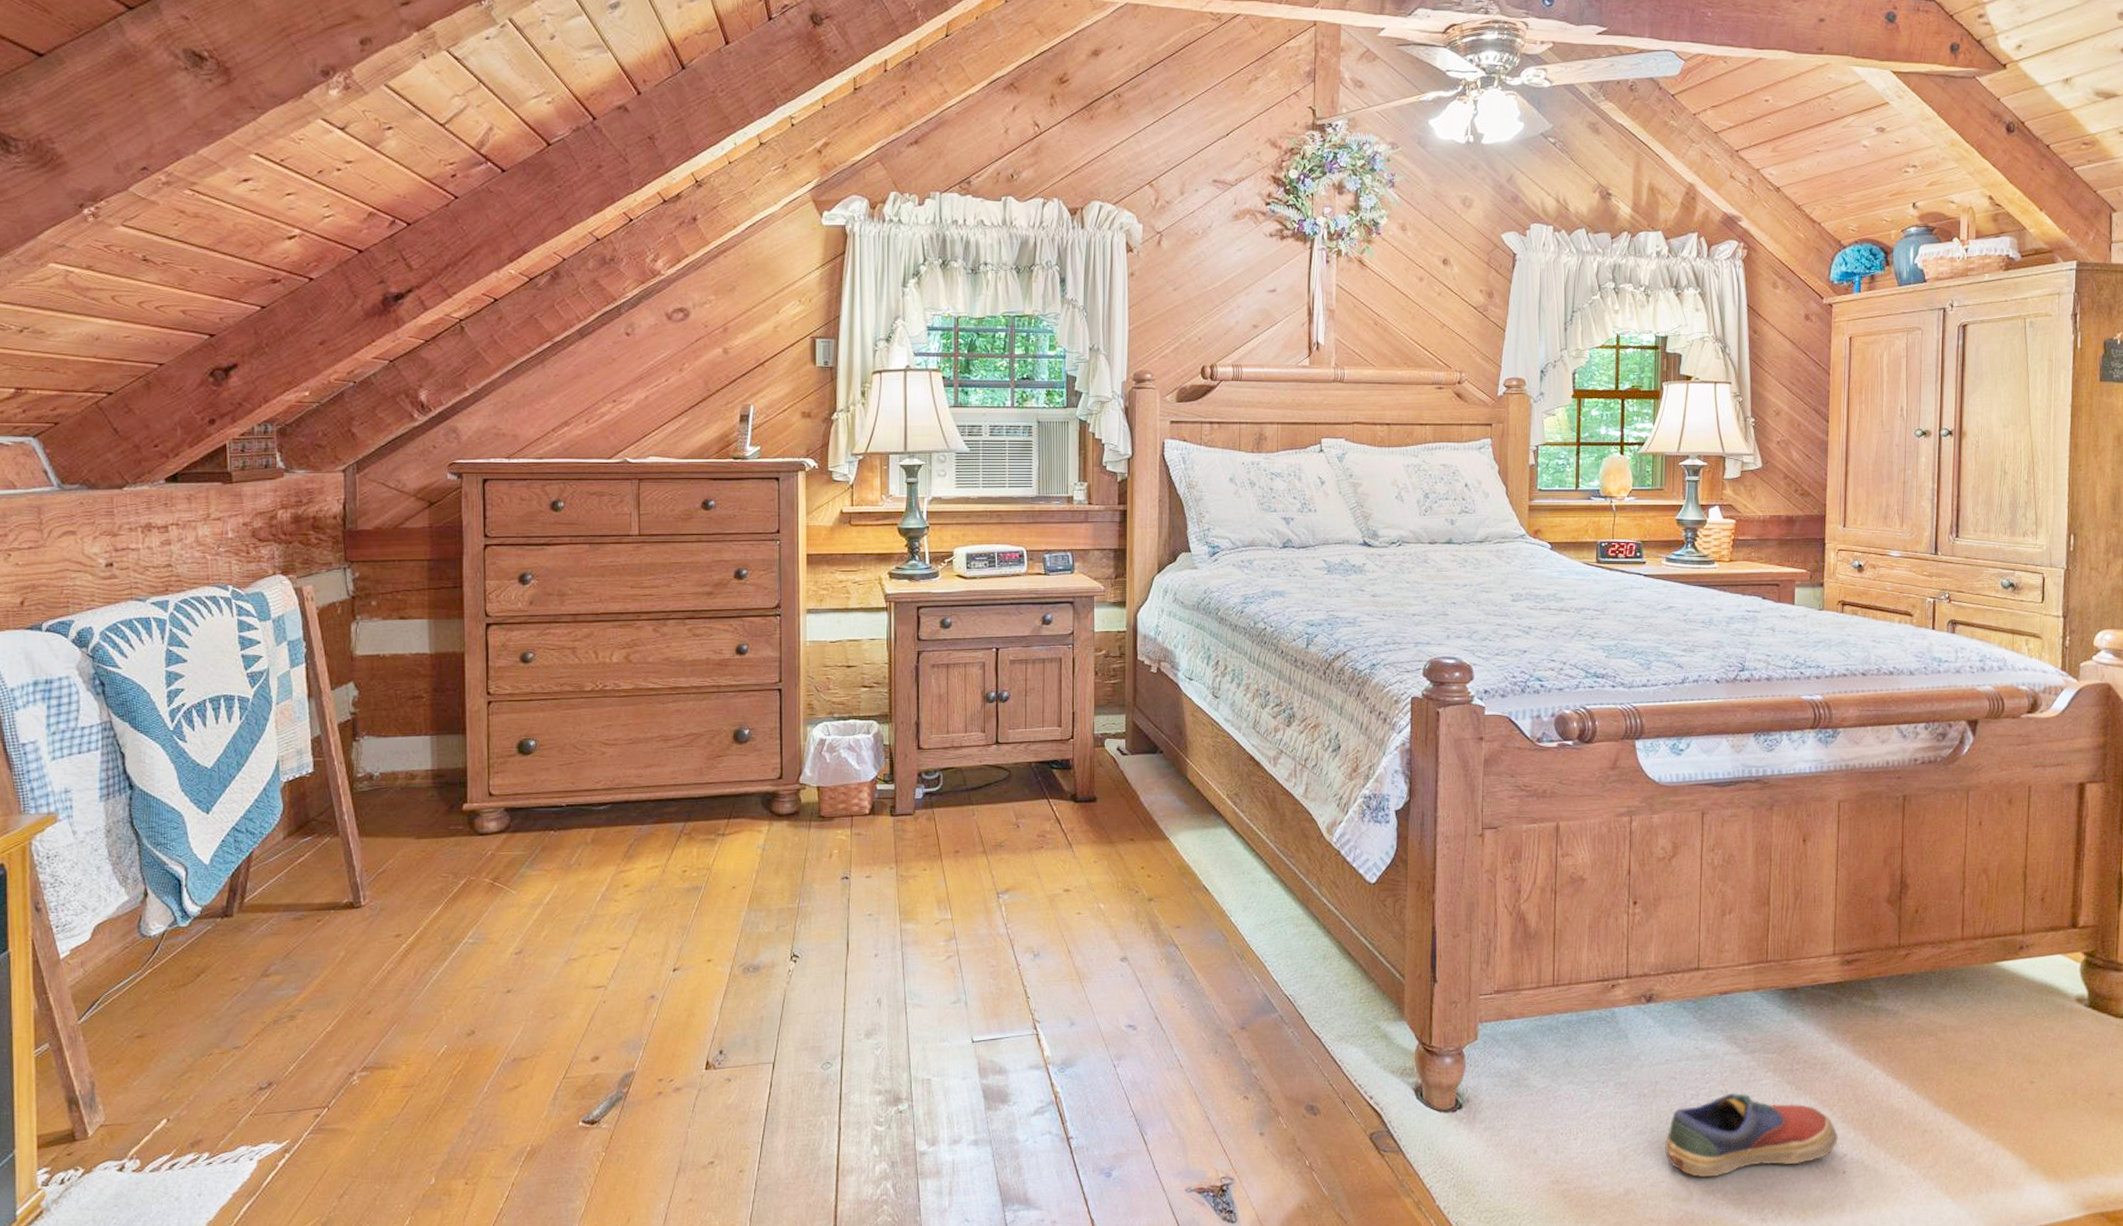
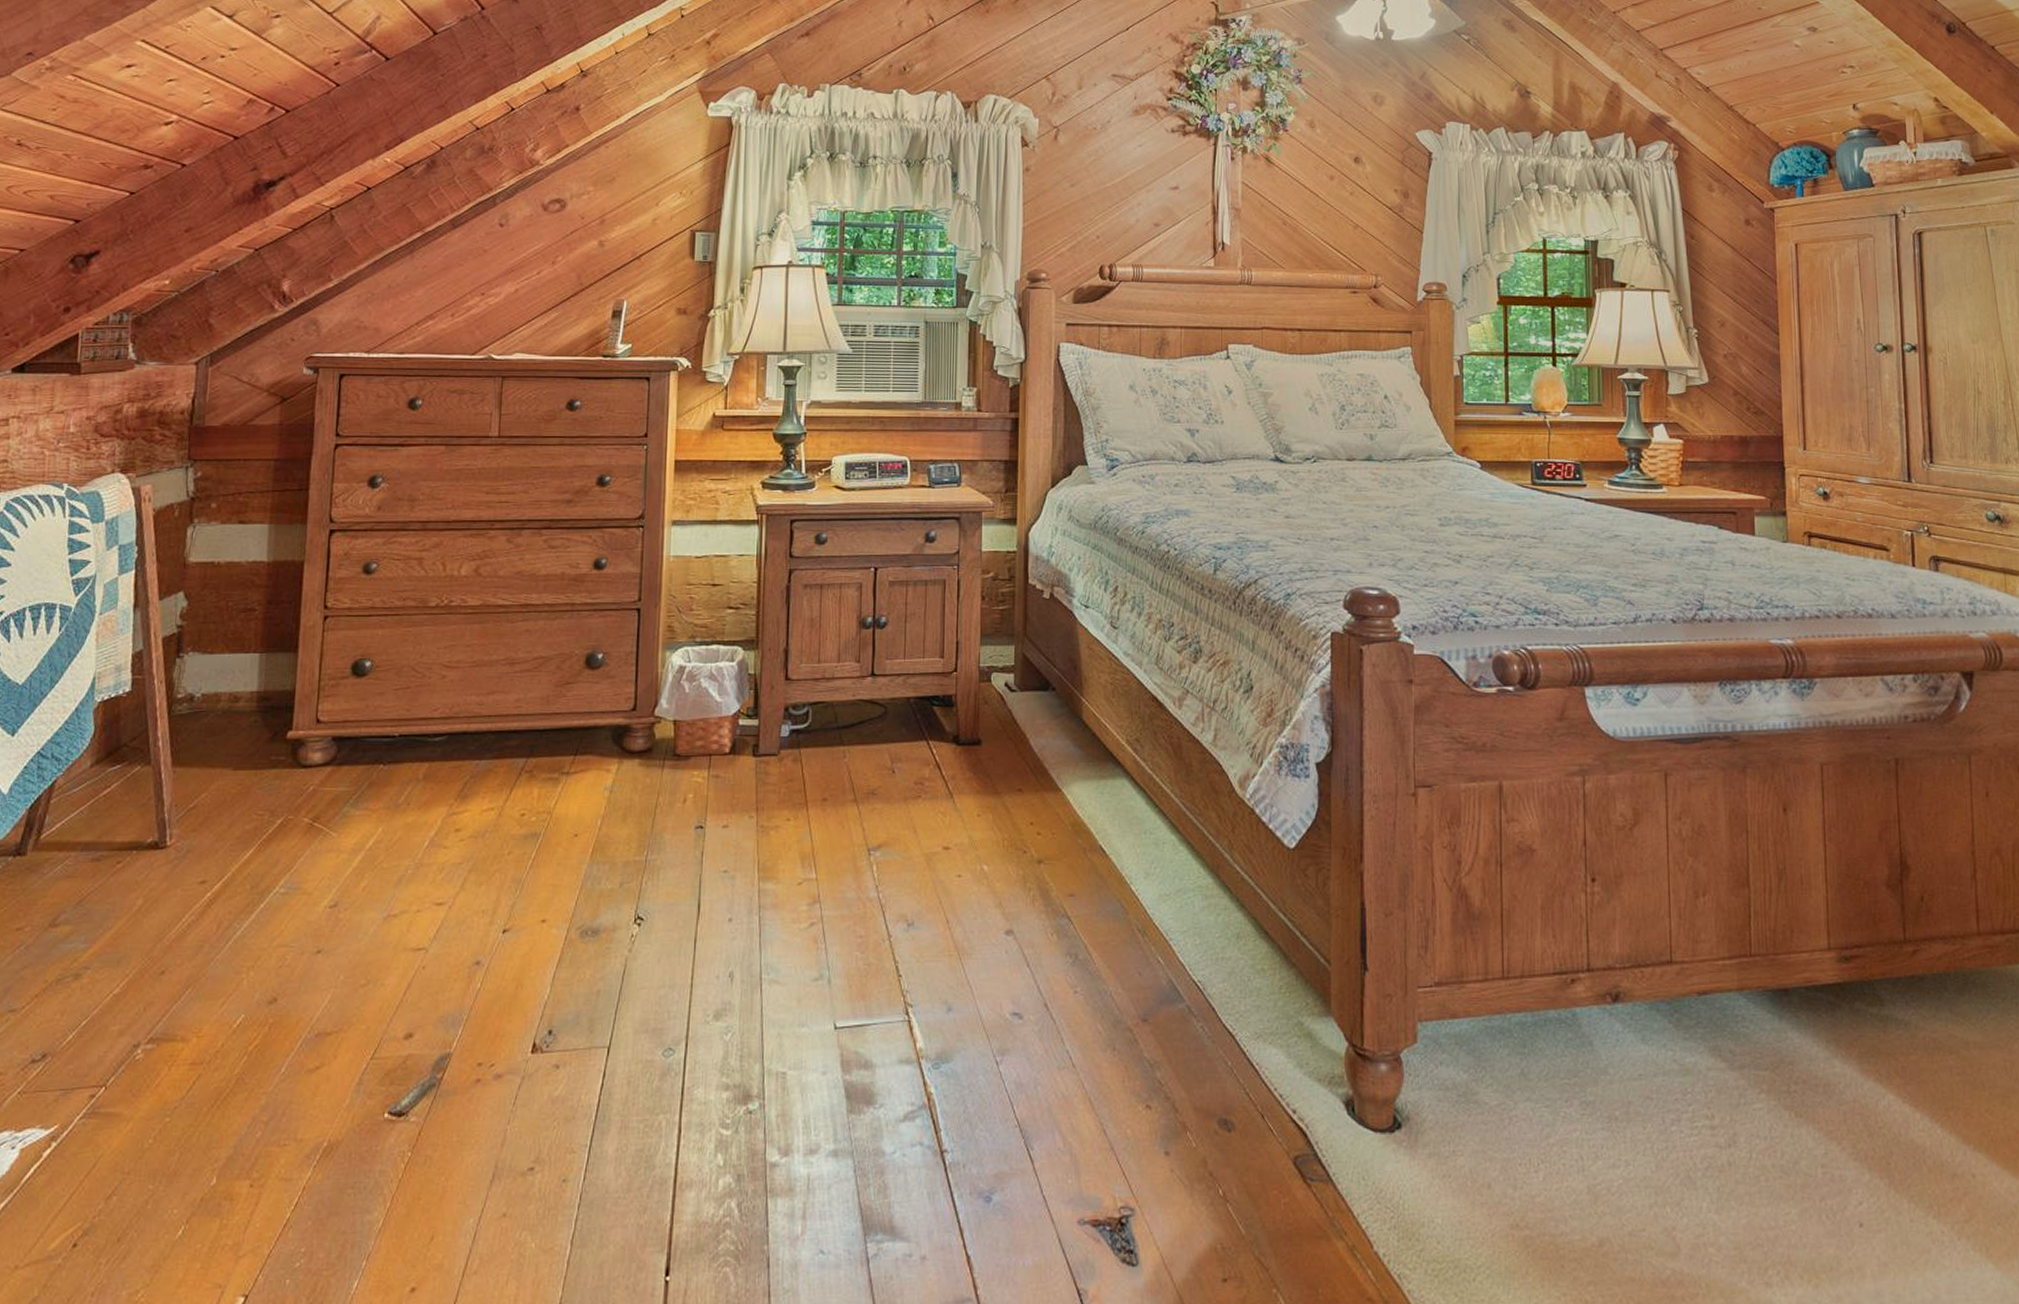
shoe: present [1665,1092,1838,1178] -> none [1644,1118,1851,1227]

